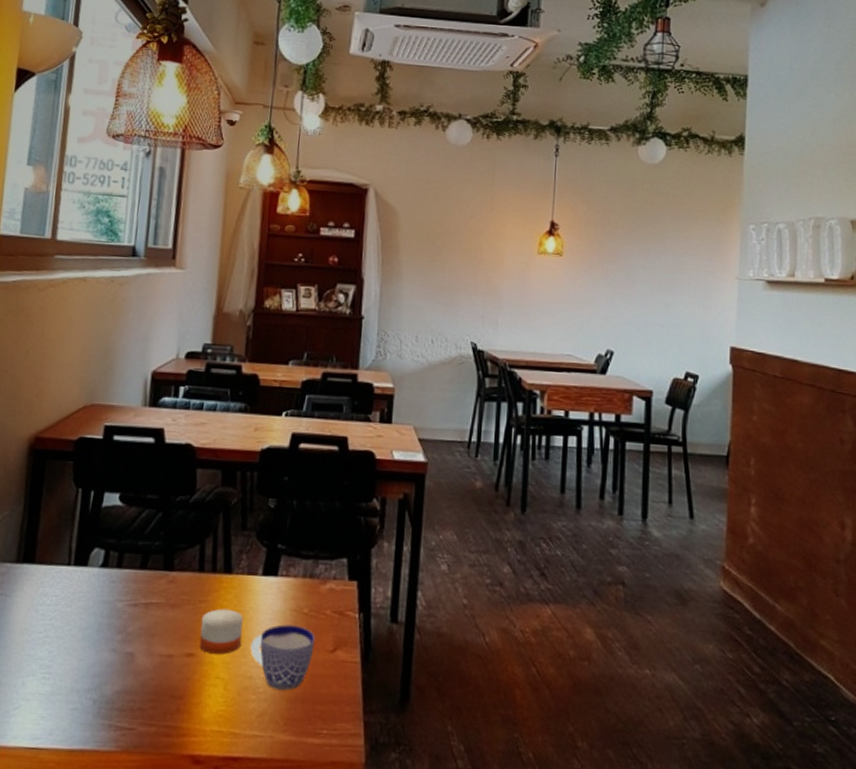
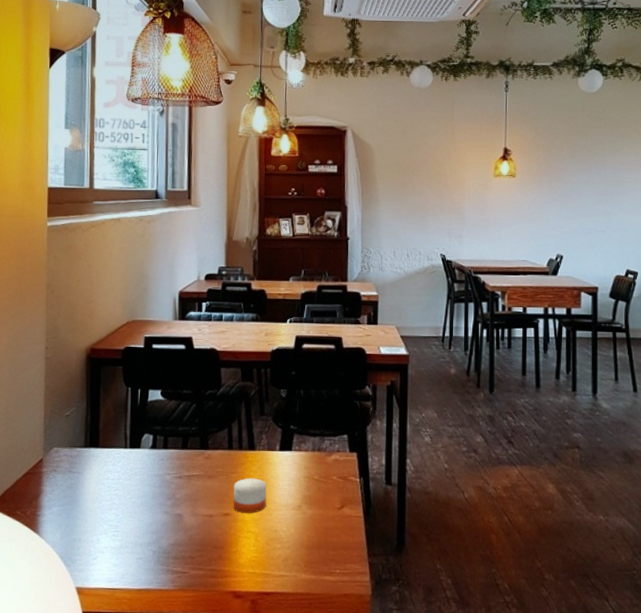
cup: present [250,624,315,690] -> none [274,489,325,540]

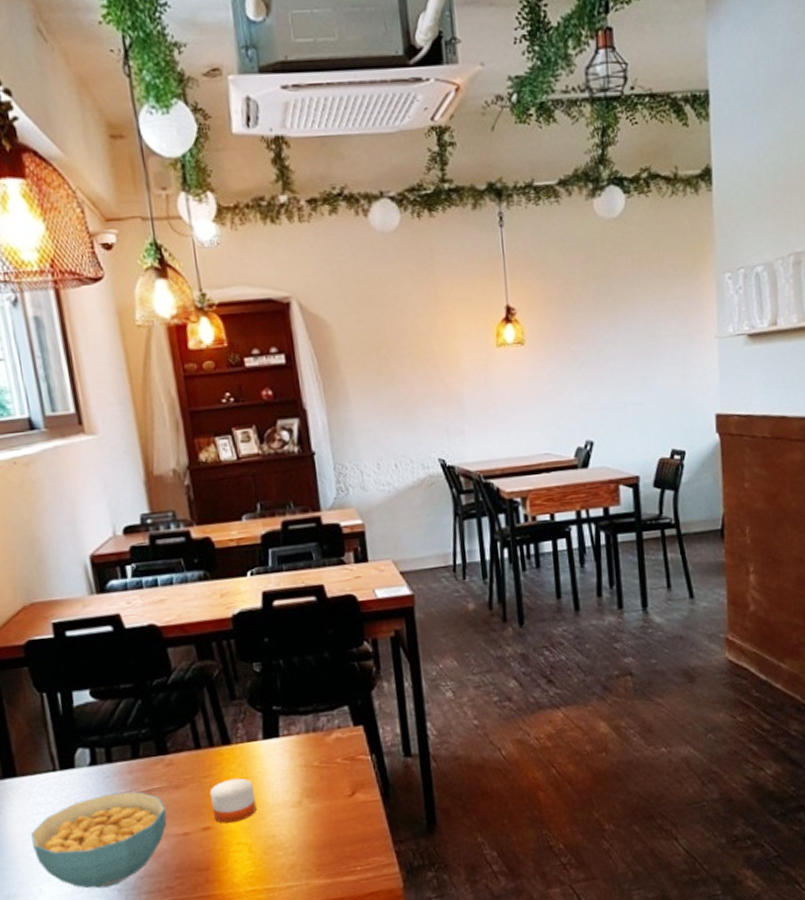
cereal bowl: none [100,473,200,548] -> present [31,791,167,889]

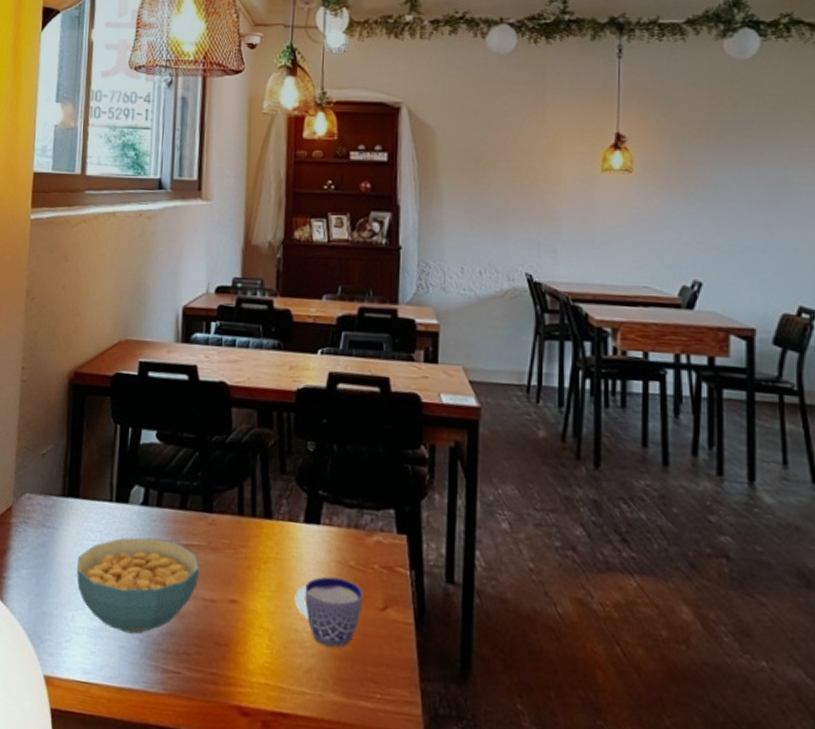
candle: present [209,778,257,823] -> none [242,555,286,604]
cup: none [266,779,332,842] -> present [294,576,363,648]

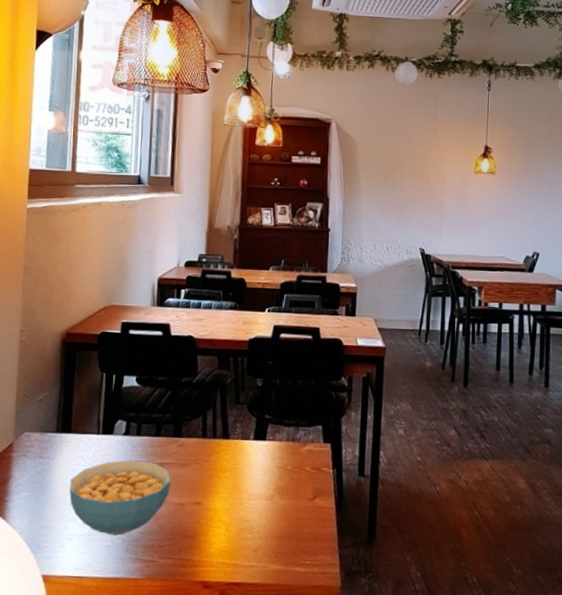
cup: present [294,576,363,648] -> none [246,478,298,530]

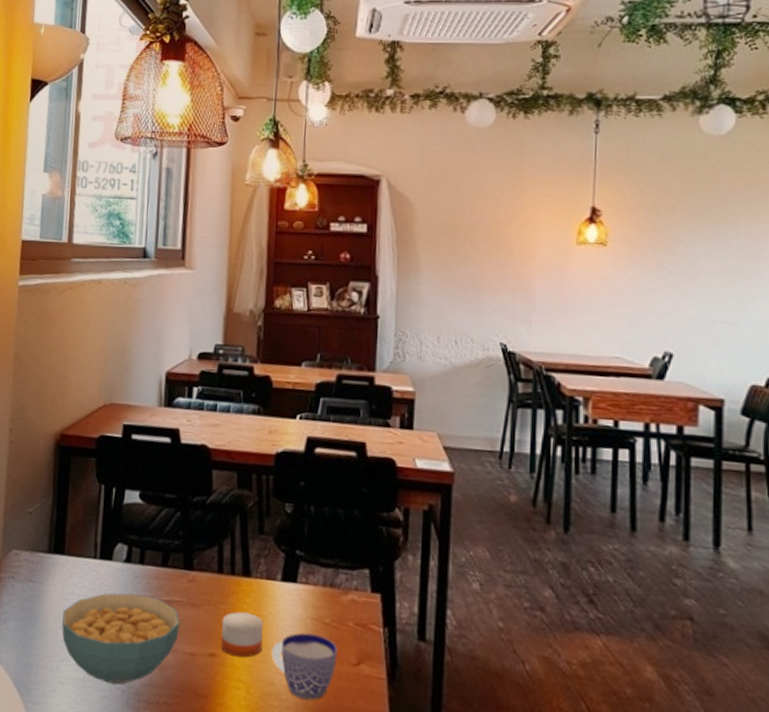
candle: none [205,466,239,503] -> present [221,611,263,658]
cup: none [246,478,298,530] -> present [271,632,338,700]

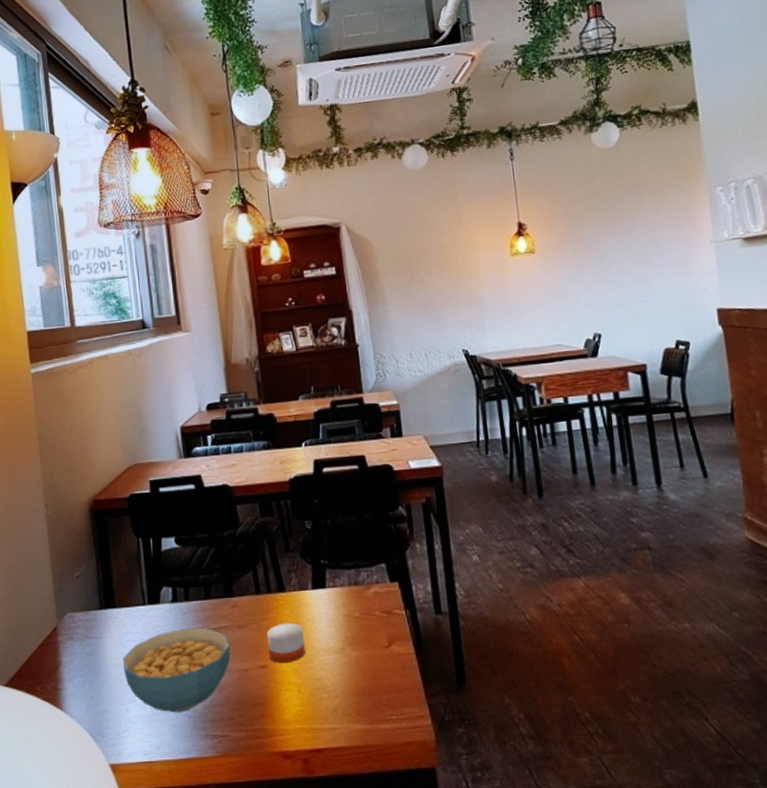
cup: present [271,632,338,700] -> none [313,628,371,686]

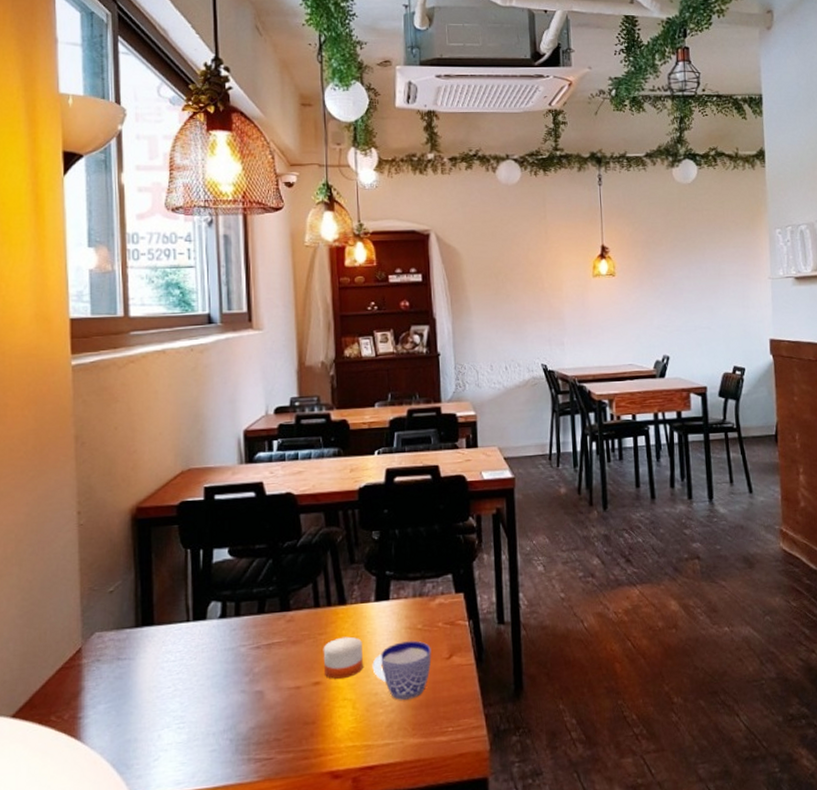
cereal bowl: present [123,628,231,713] -> none [159,645,283,737]
cup: none [313,628,371,686] -> present [372,640,432,700]

